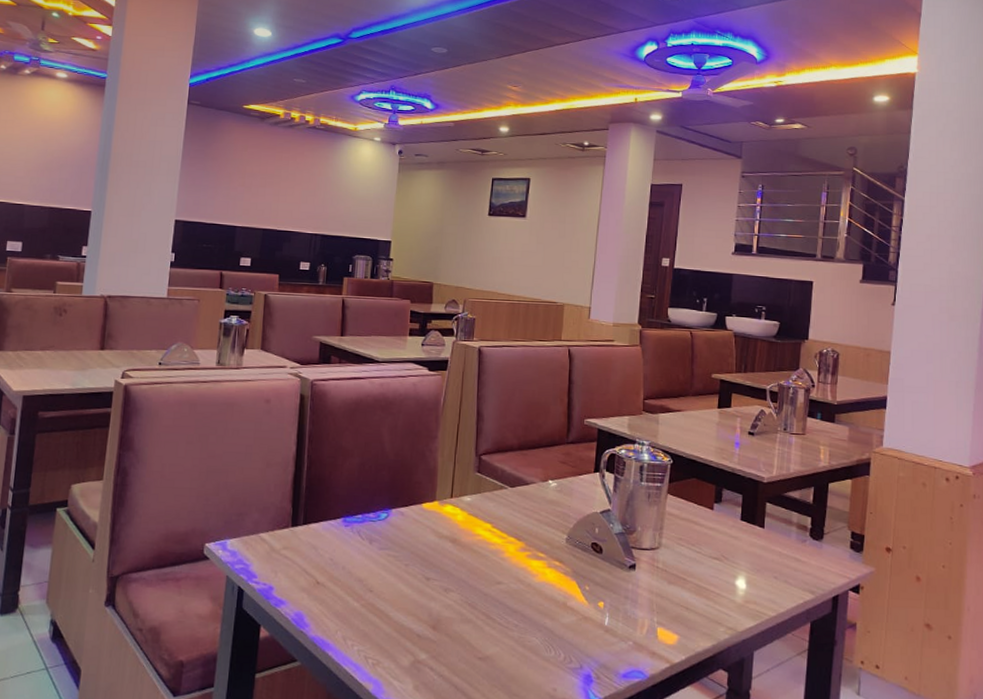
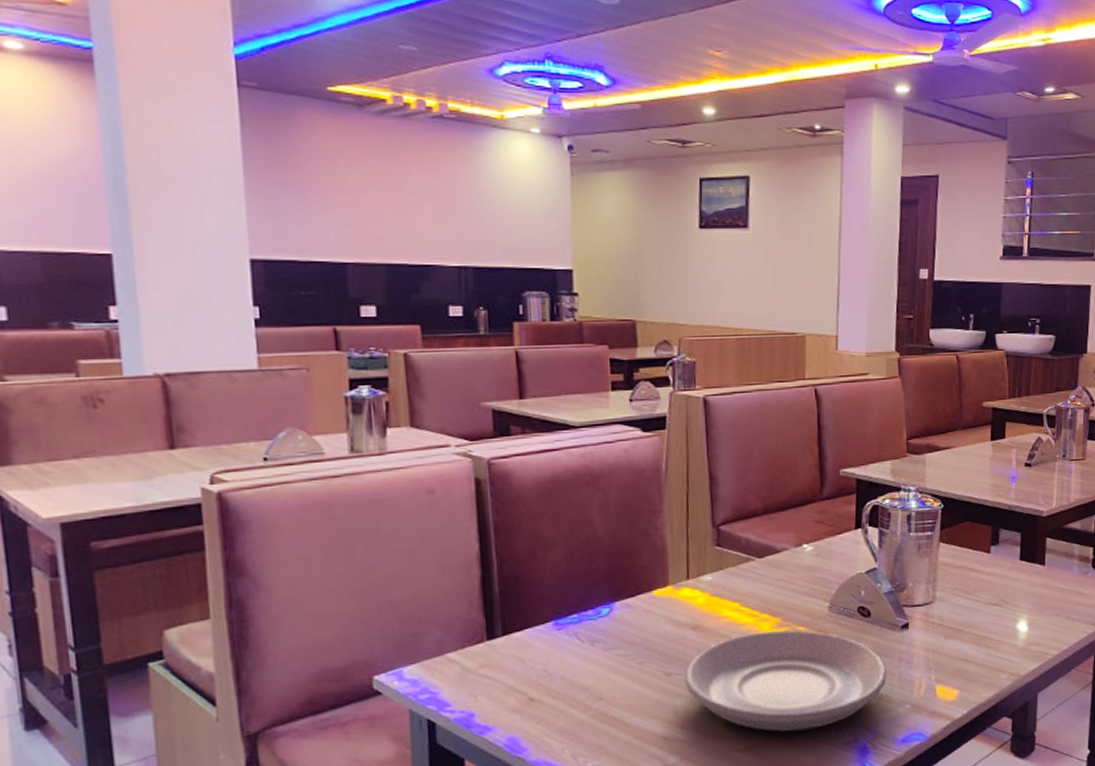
plate: none [439,552,613,650] -> present [684,630,887,732]

